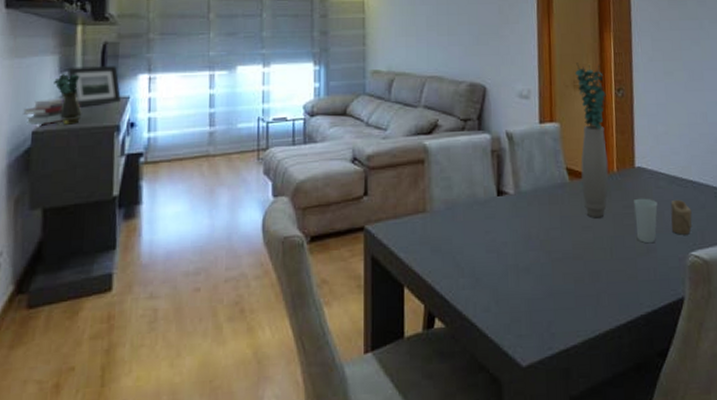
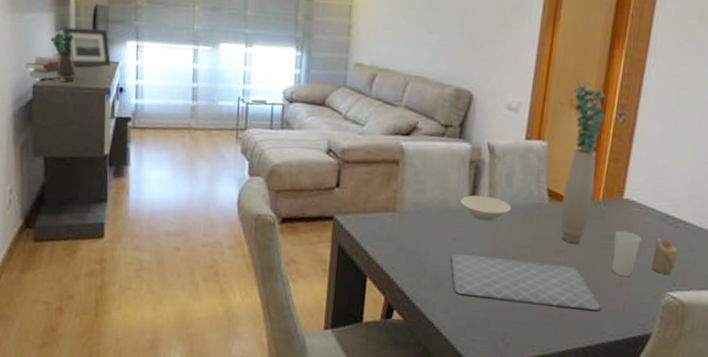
placemat: none [486,241,634,290] -> present [451,254,601,311]
bowl: none [488,183,536,208] -> present [460,195,511,221]

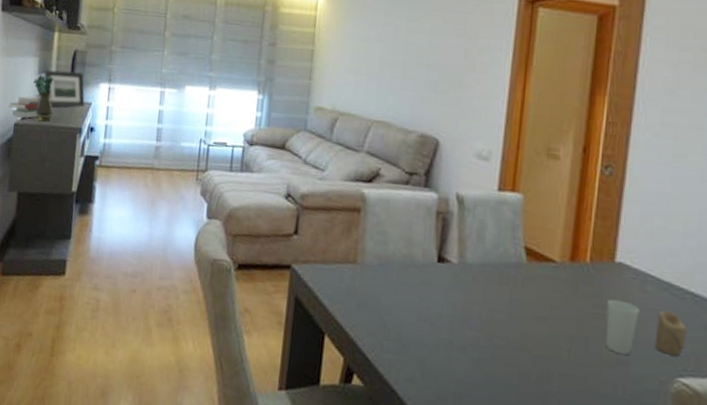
placemat: present [451,254,601,311] -> none [416,314,595,394]
bowl: present [460,195,511,221] -> none [427,249,484,280]
vase: present [560,79,606,244] -> none [541,127,589,312]

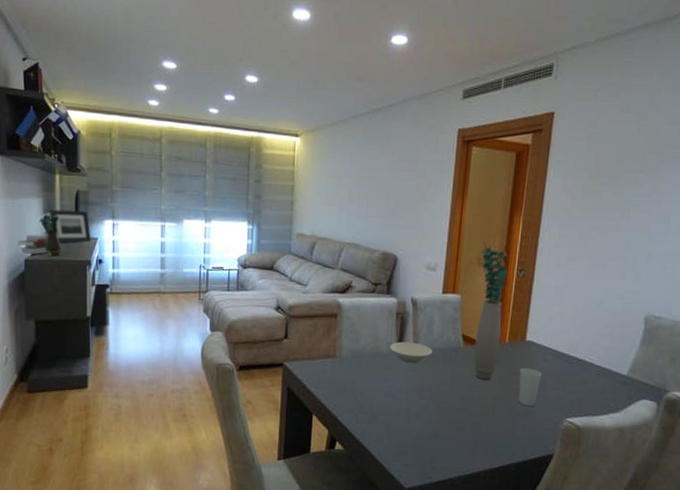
bowl: none [427,249,484,280] -> present [390,341,433,363]
vase: none [541,127,589,312] -> present [474,242,508,380]
candle: present [654,310,687,356] -> none [551,372,573,404]

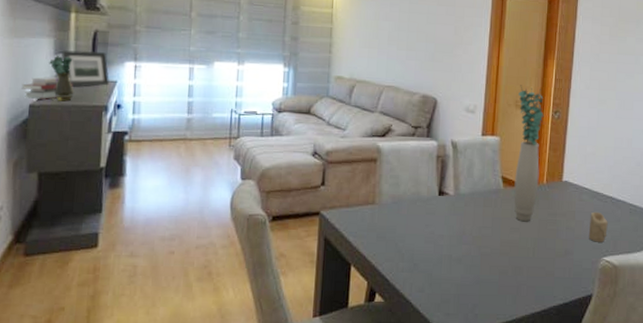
bowl: present [390,341,433,363] -> none [430,185,473,207]
cup: present [518,367,542,407] -> none [557,208,579,247]
candle: none [551,372,573,404] -> present [588,211,608,242]

